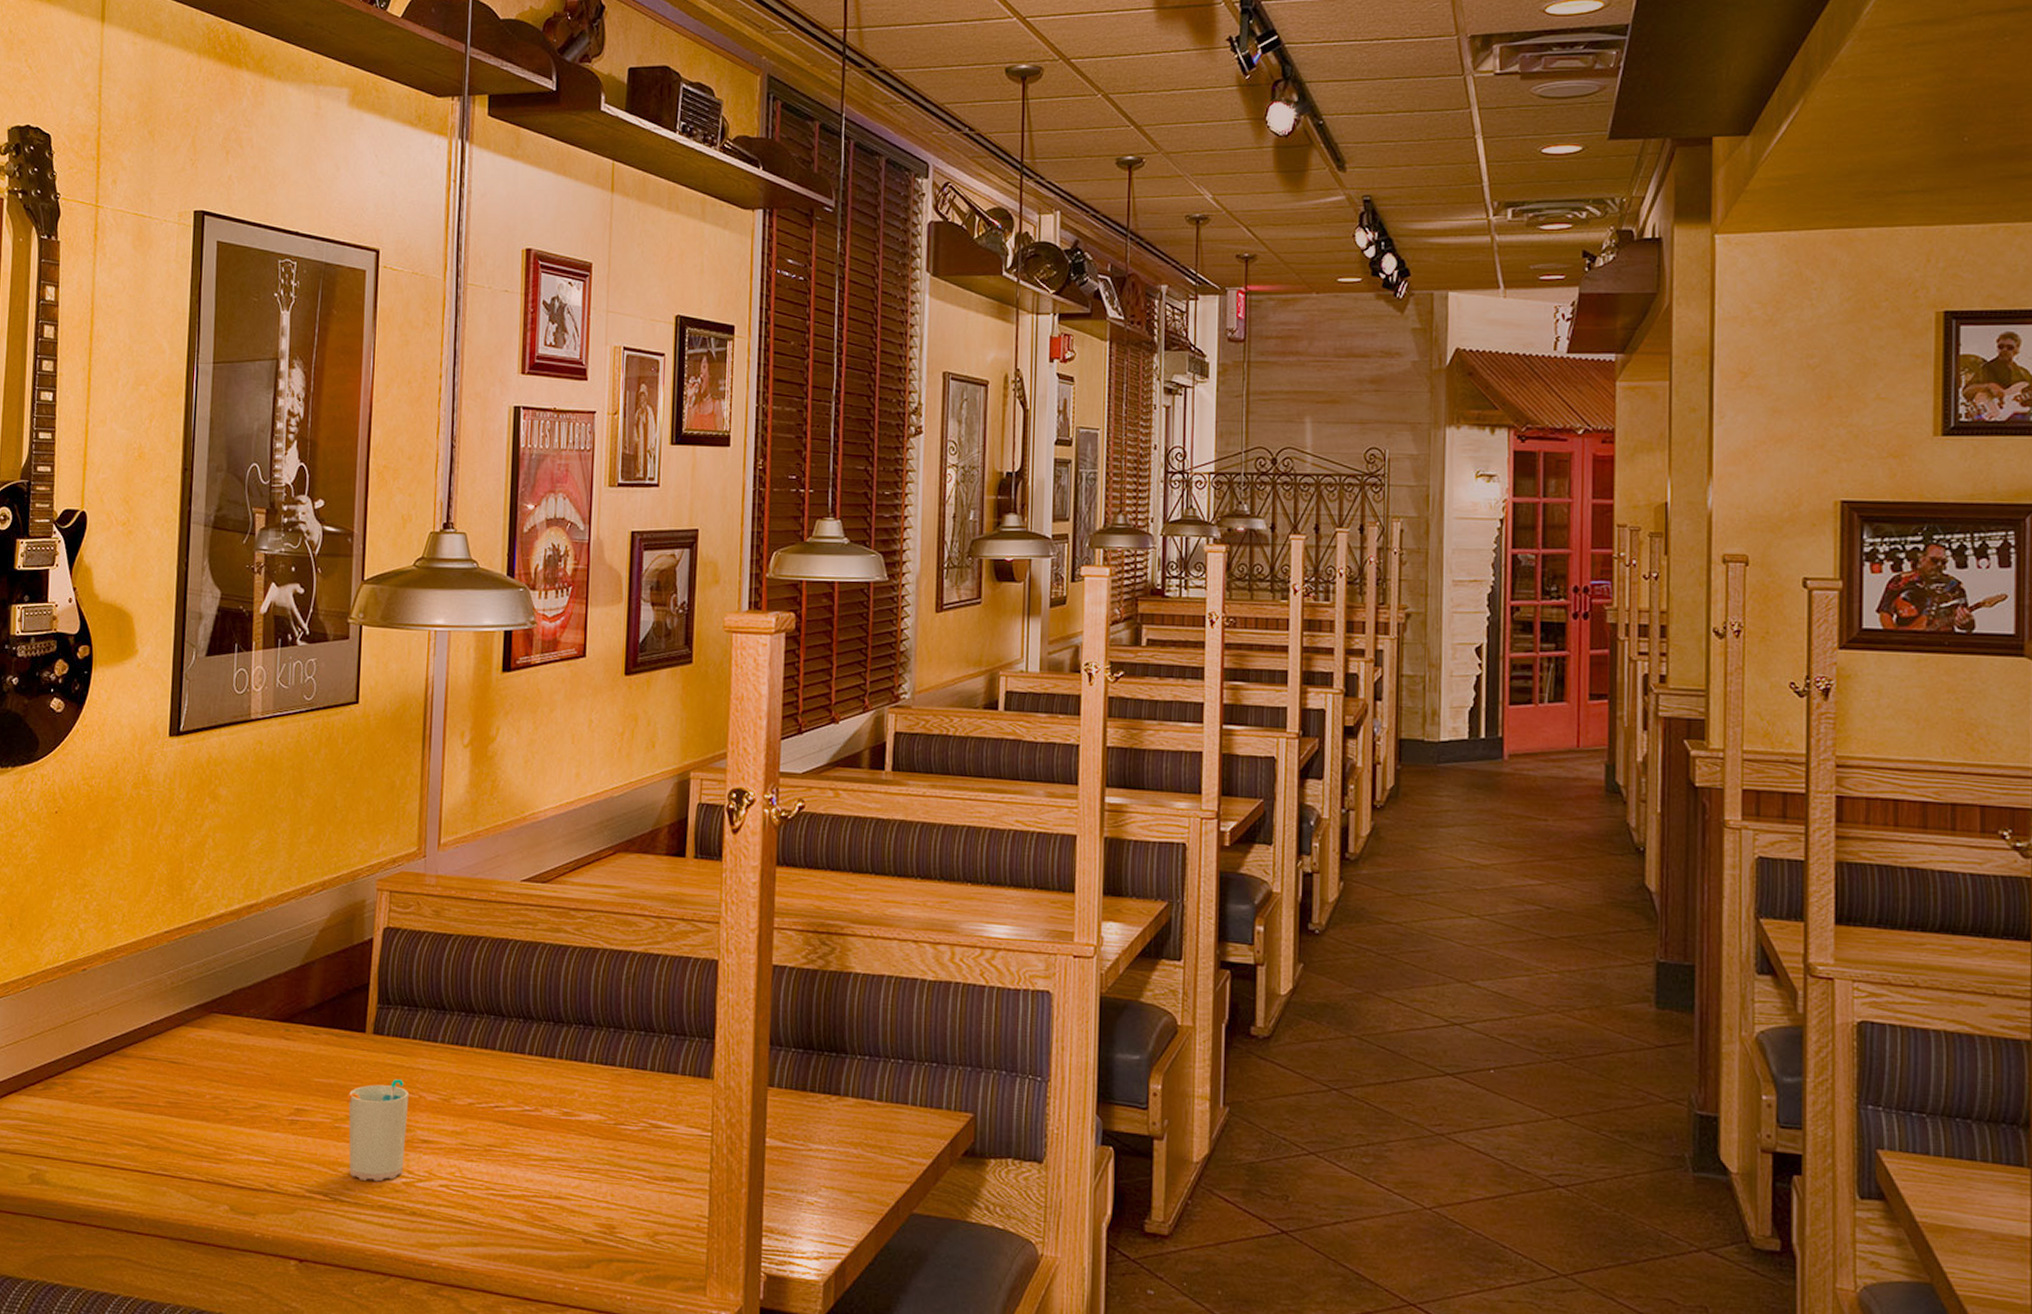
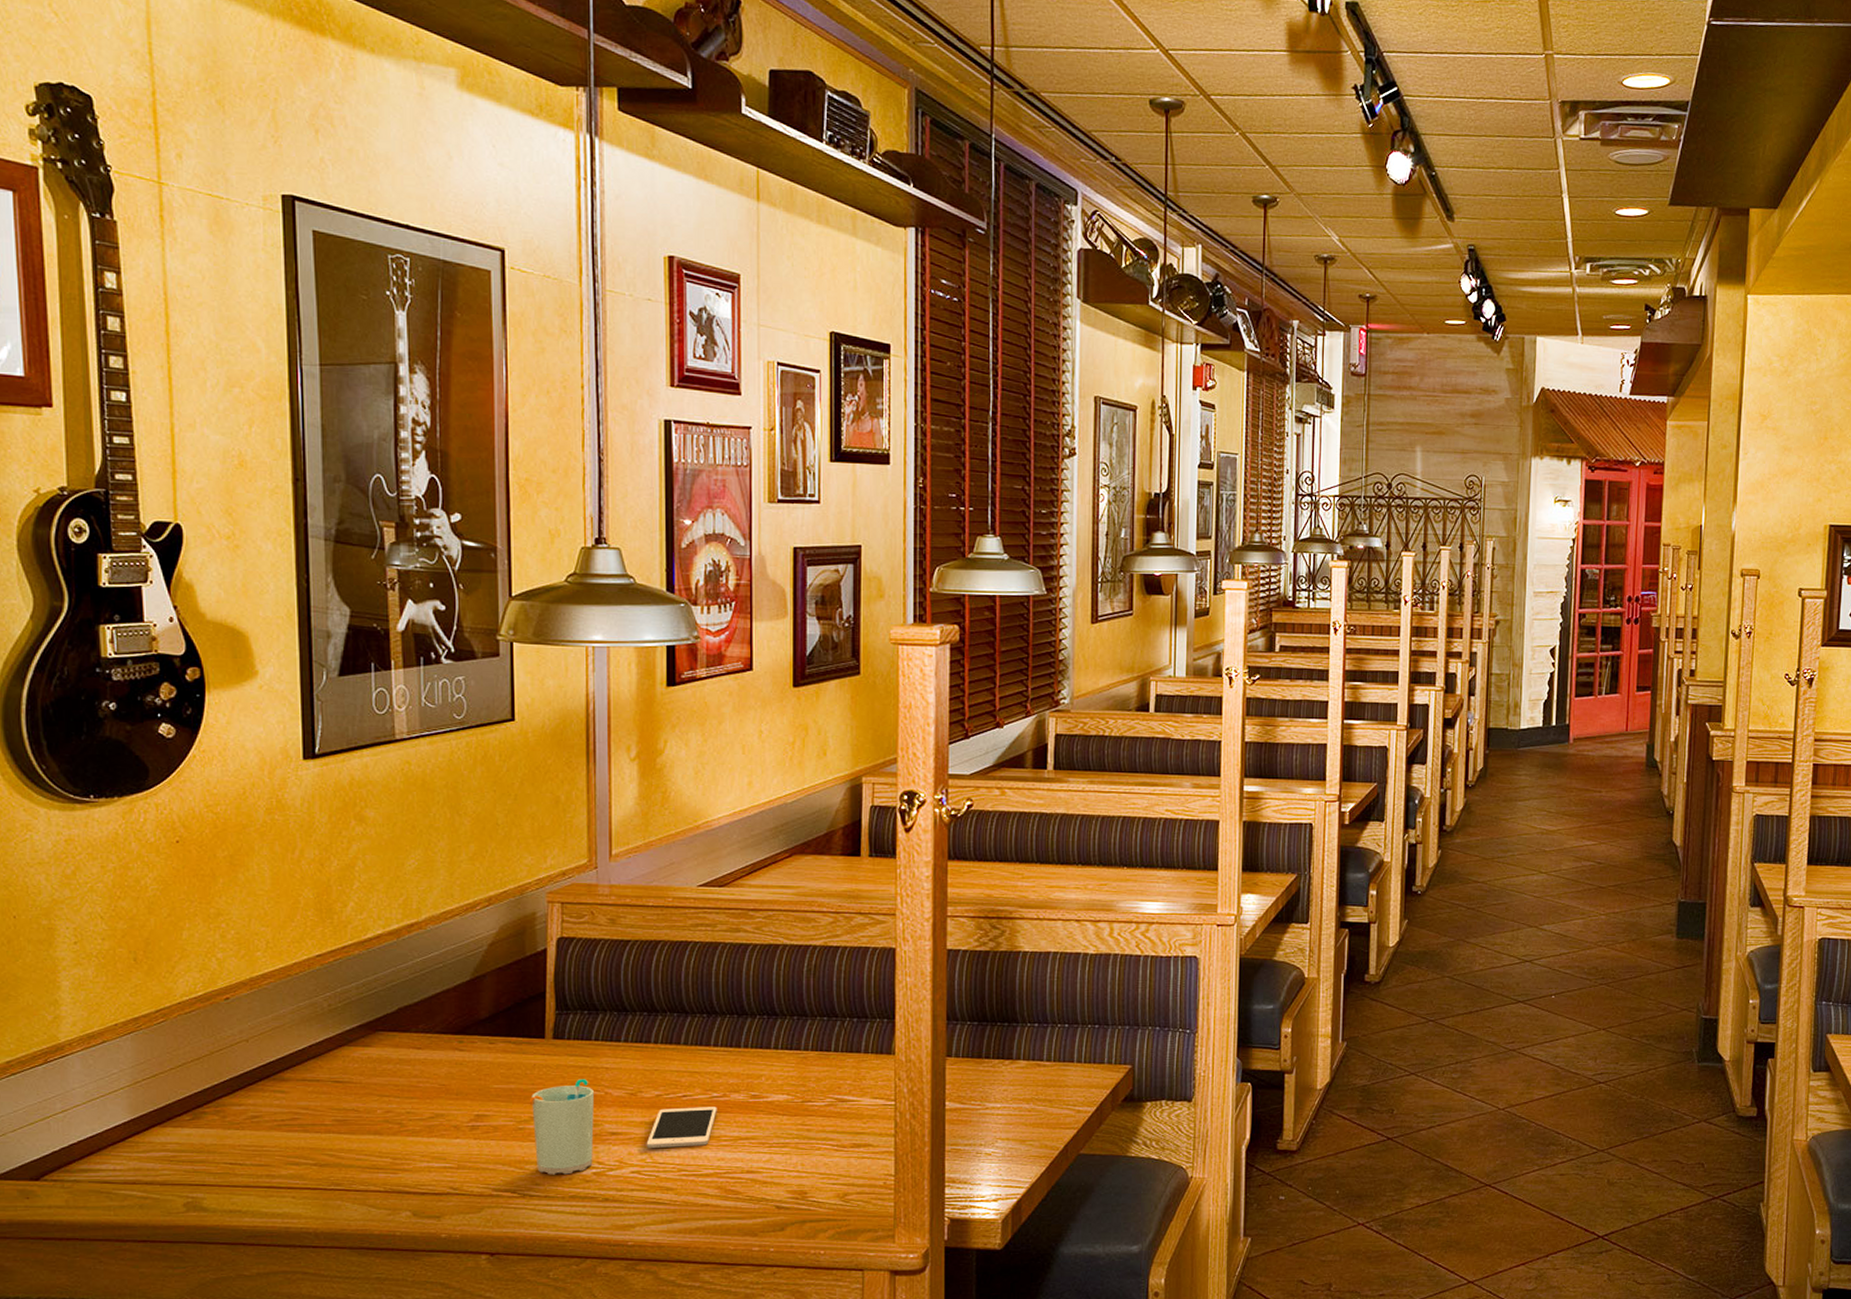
cell phone: none [456,1118,528,1164] -> present [646,1106,717,1149]

